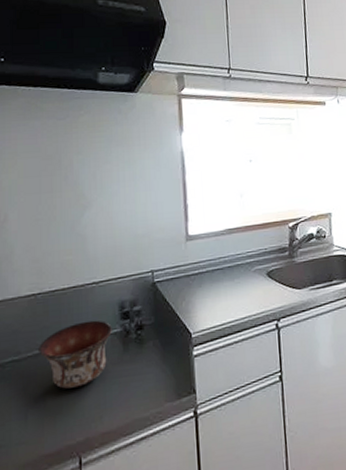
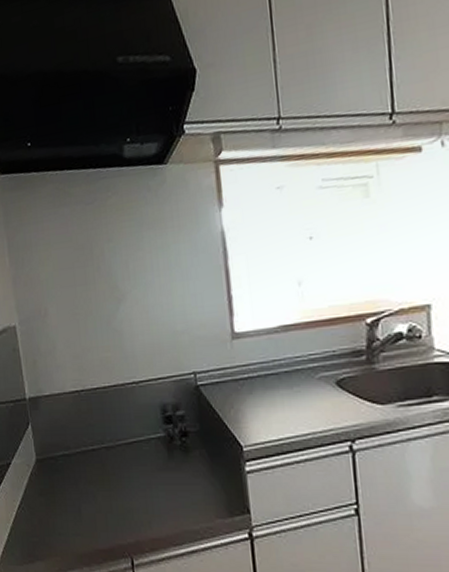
bowl: present [38,320,112,389] -> none [86,422,155,489]

